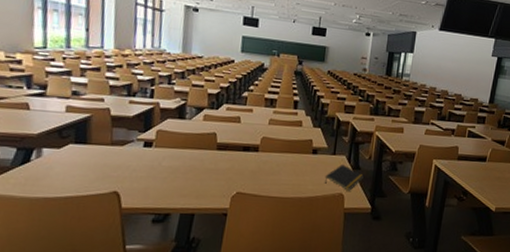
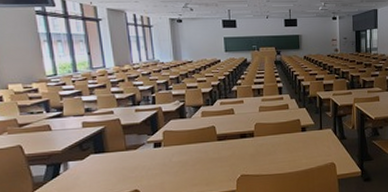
notepad: present [324,164,364,191] -> none [316,137,350,160]

